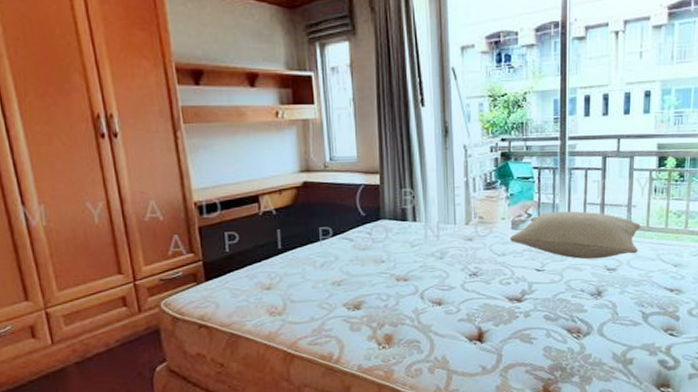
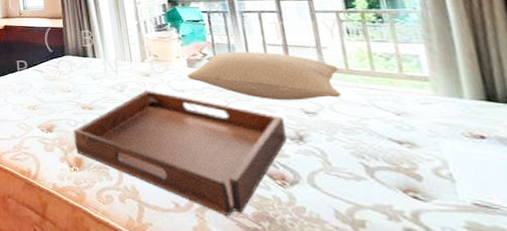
serving tray: none [385,255,589,371] -> present [73,90,287,215]

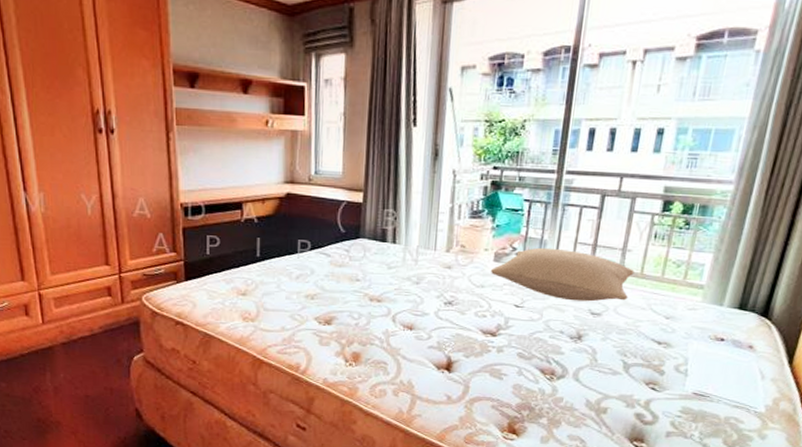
serving tray: present [73,90,287,215] -> none [354,283,571,406]

